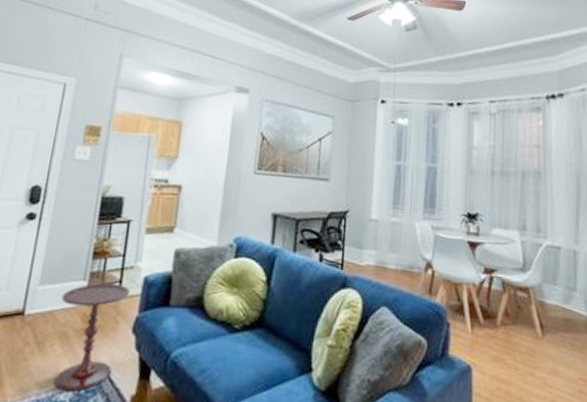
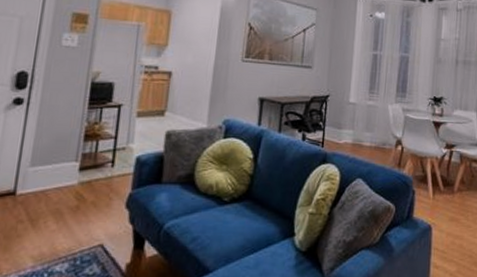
side table: present [54,283,131,391] -> none [49,164,123,262]

